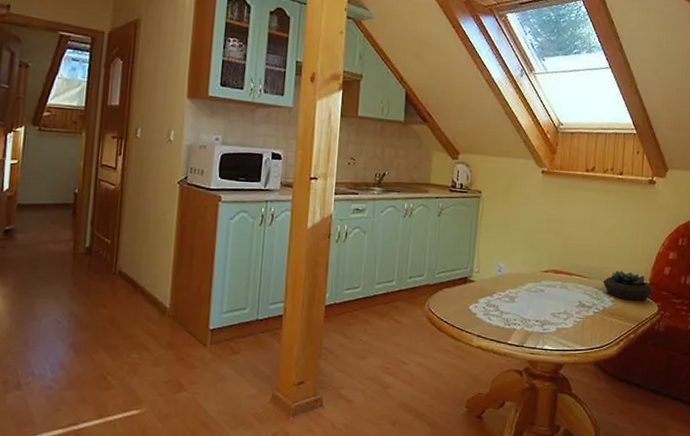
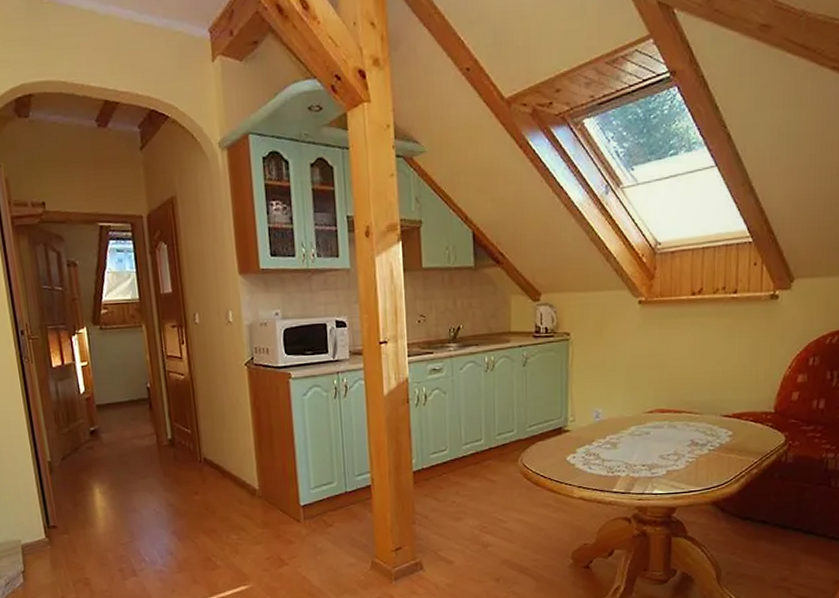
succulent plant: present [603,271,654,301] -> none [718,401,780,433]

